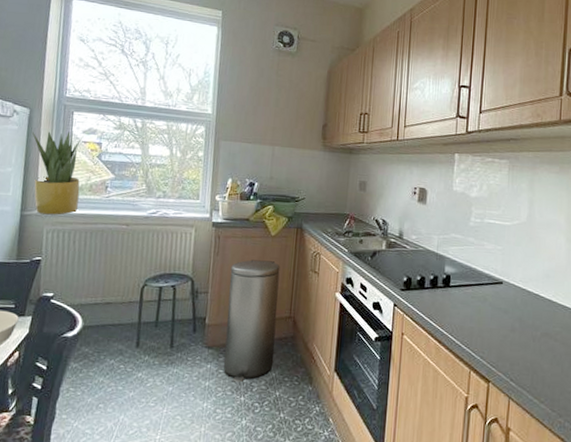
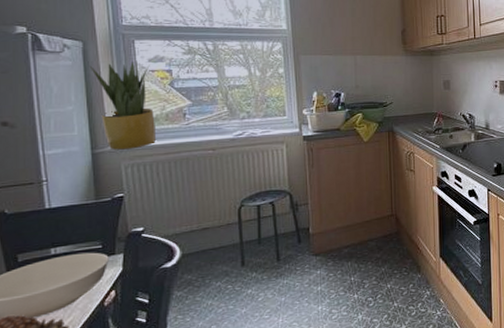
pedal bin: present [223,259,280,383] -> none [328,166,382,283]

